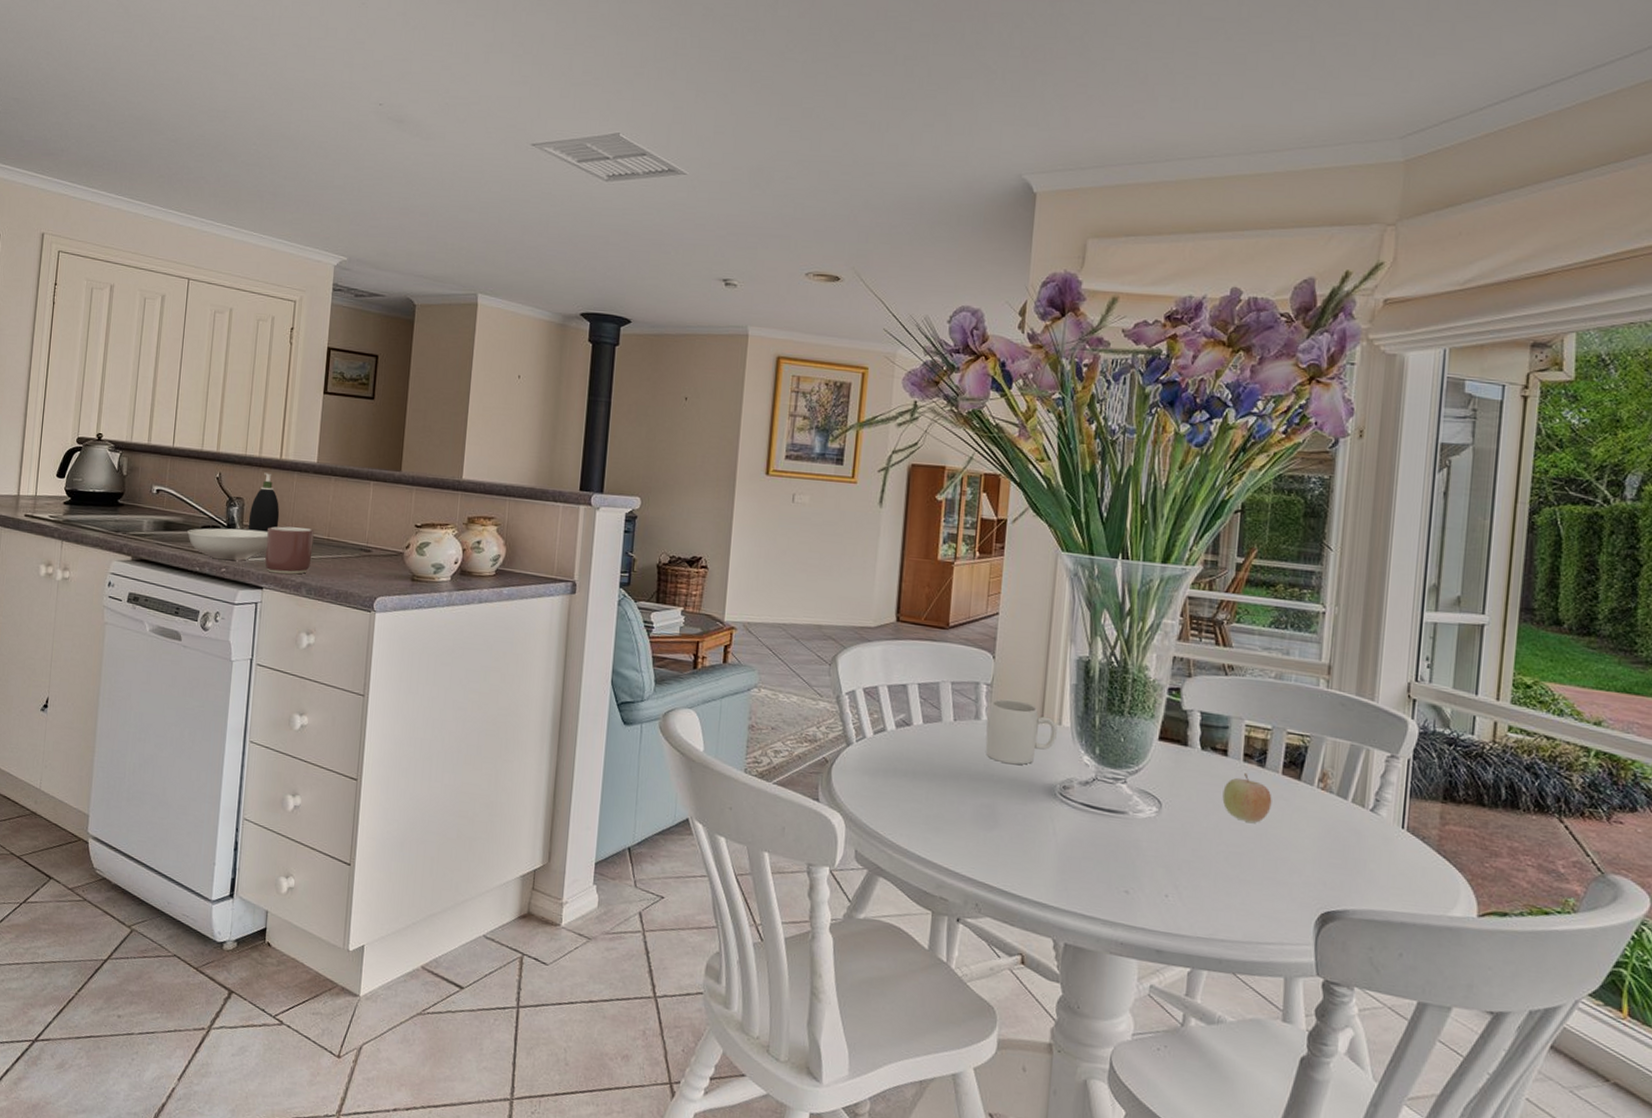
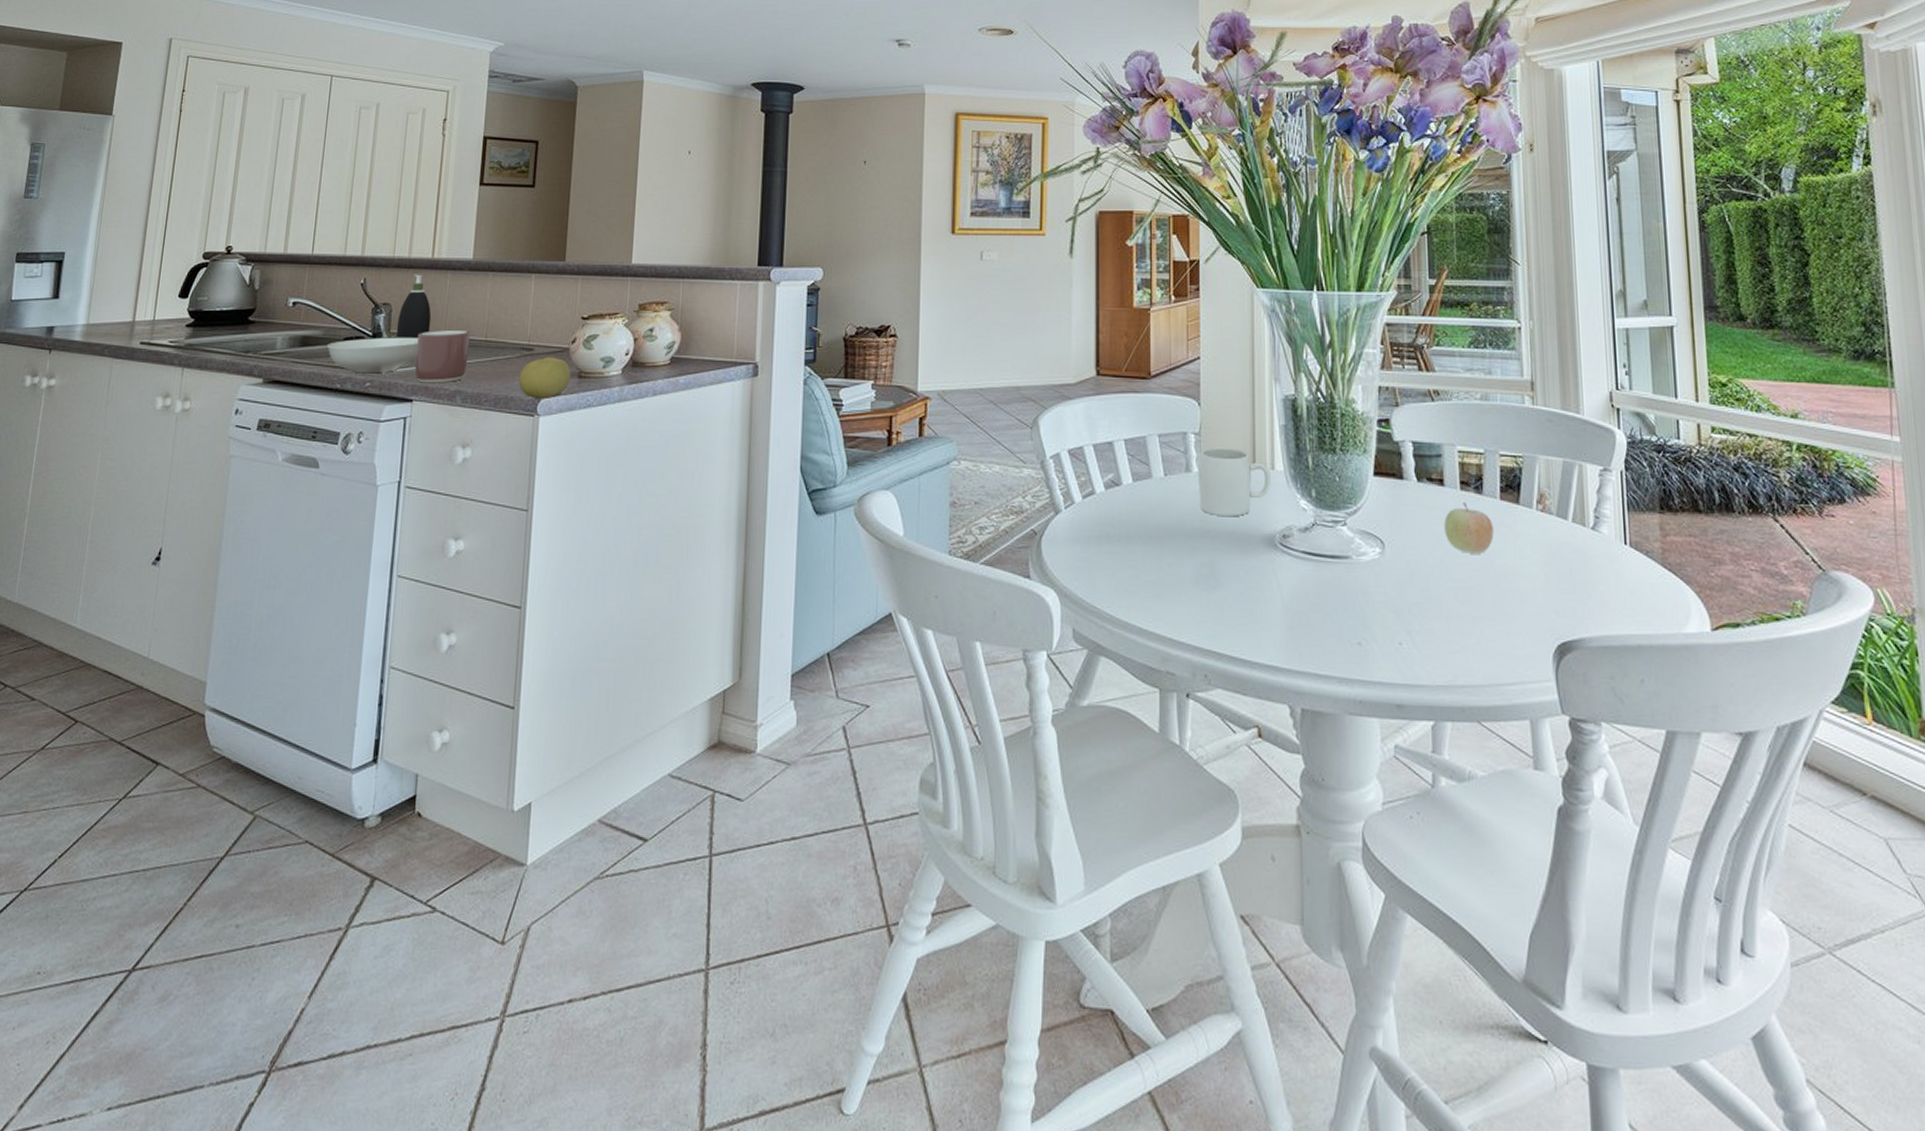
fruit: none [357,559,405,598] -> present [519,356,571,400]

